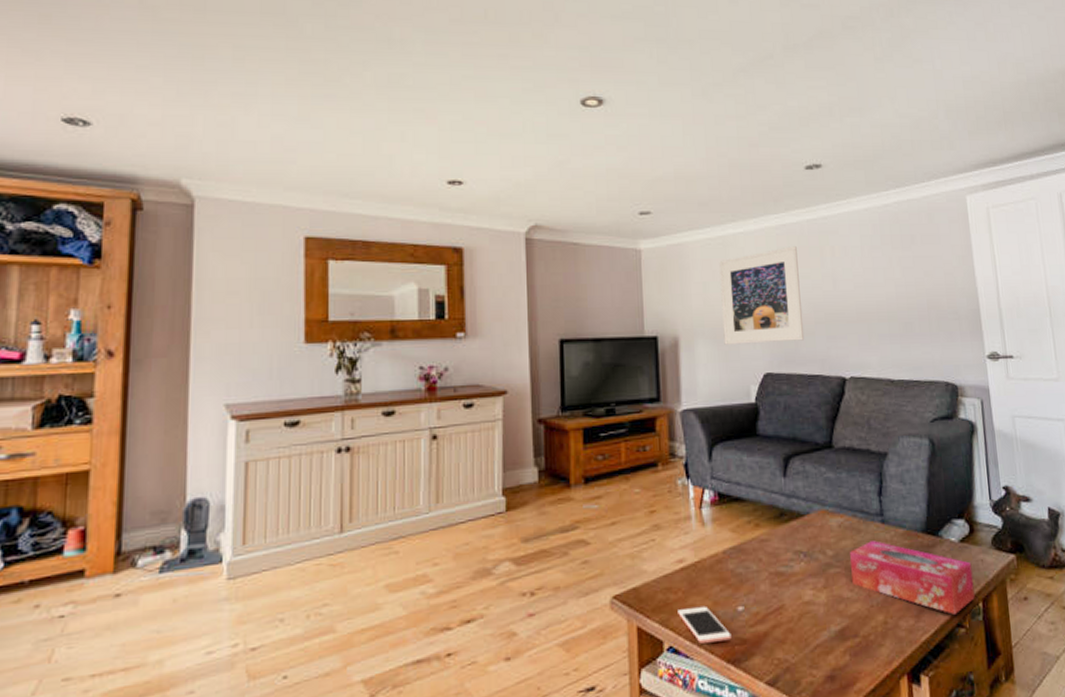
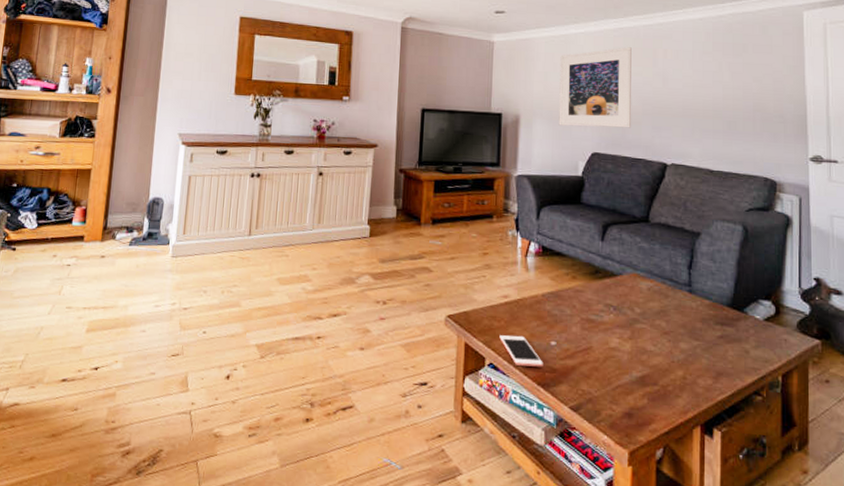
tissue box: present [850,541,975,615] -> none [656,306,775,383]

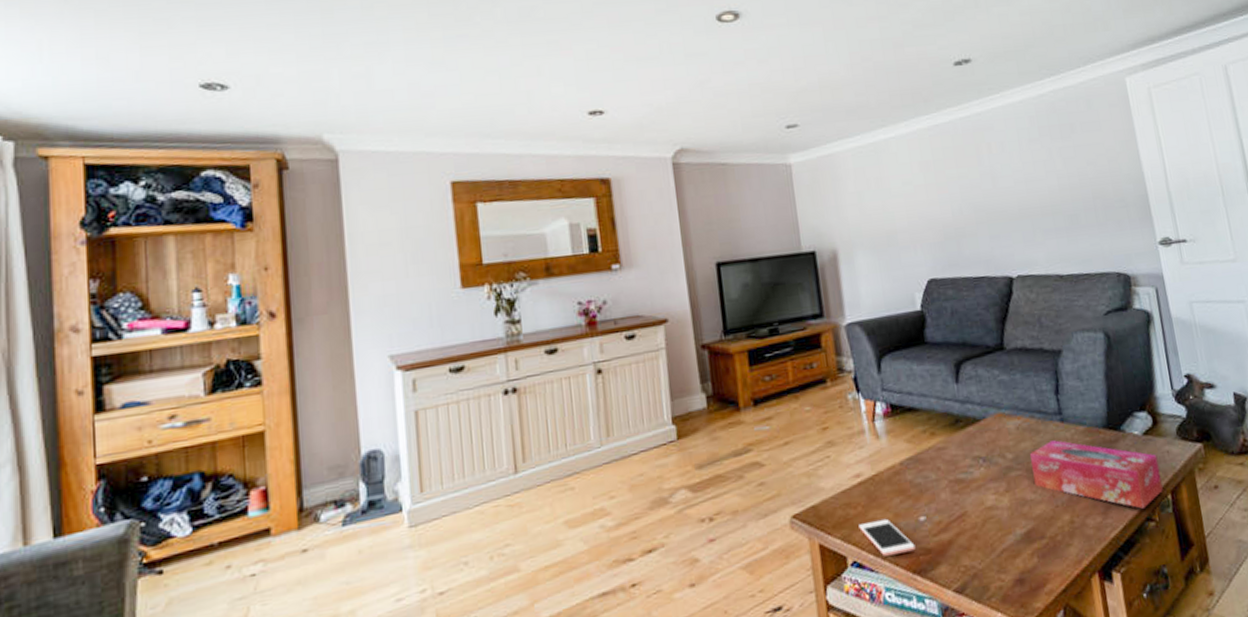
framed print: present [558,47,632,128] -> none [872,146,967,254]
tissue box: none [656,306,775,383] -> present [1030,440,1163,509]

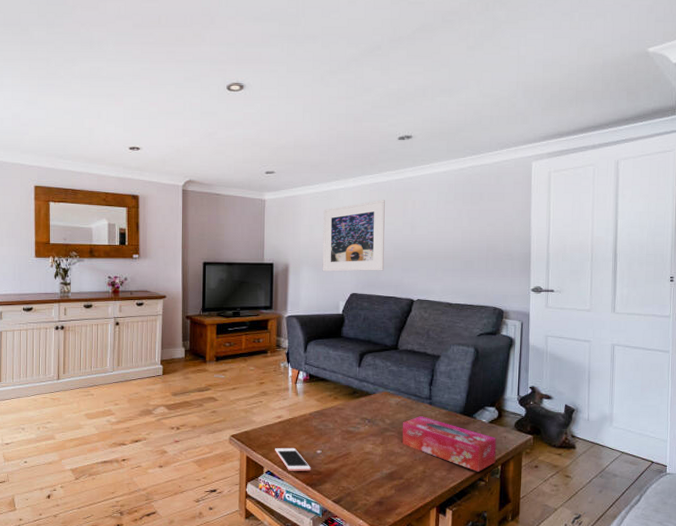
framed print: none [872,146,967,254] -> present [322,200,385,272]

